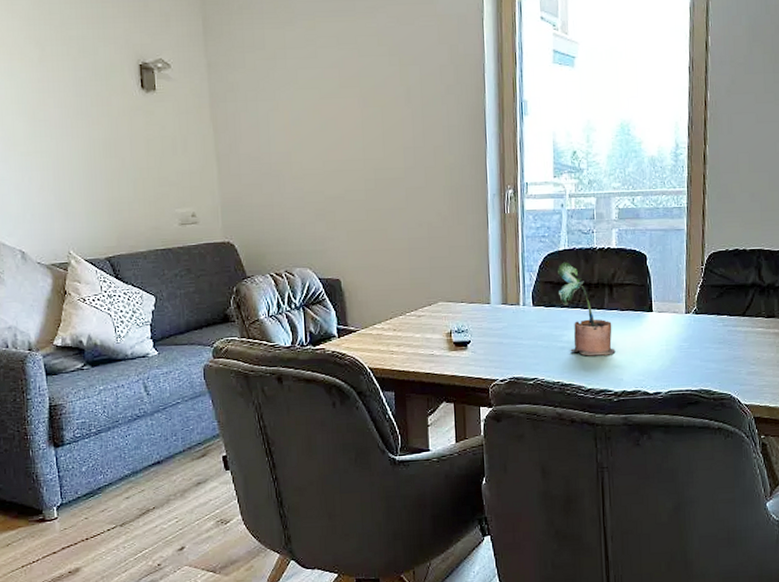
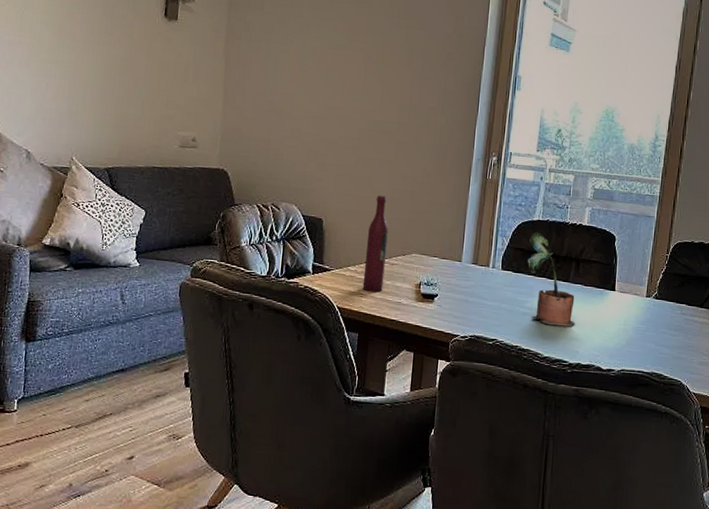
wine bottle: none [389,246,413,348] -> present [362,195,388,293]

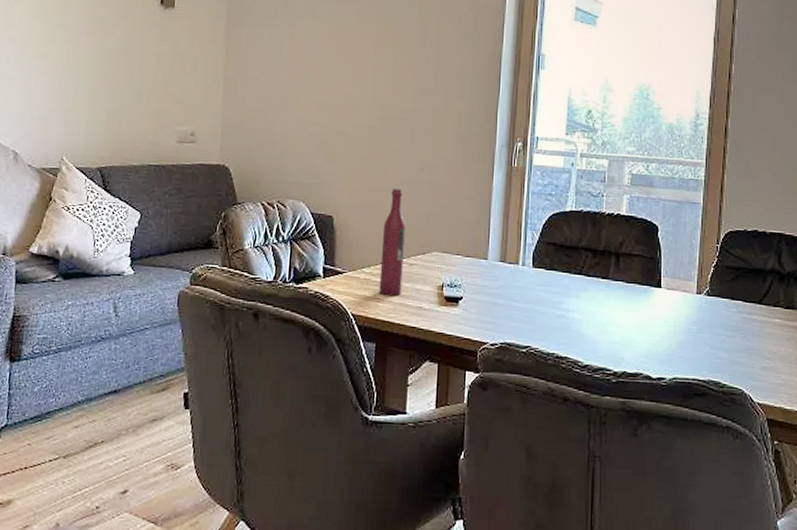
potted plant: present [528,232,575,327] -> none [562,224,618,330]

